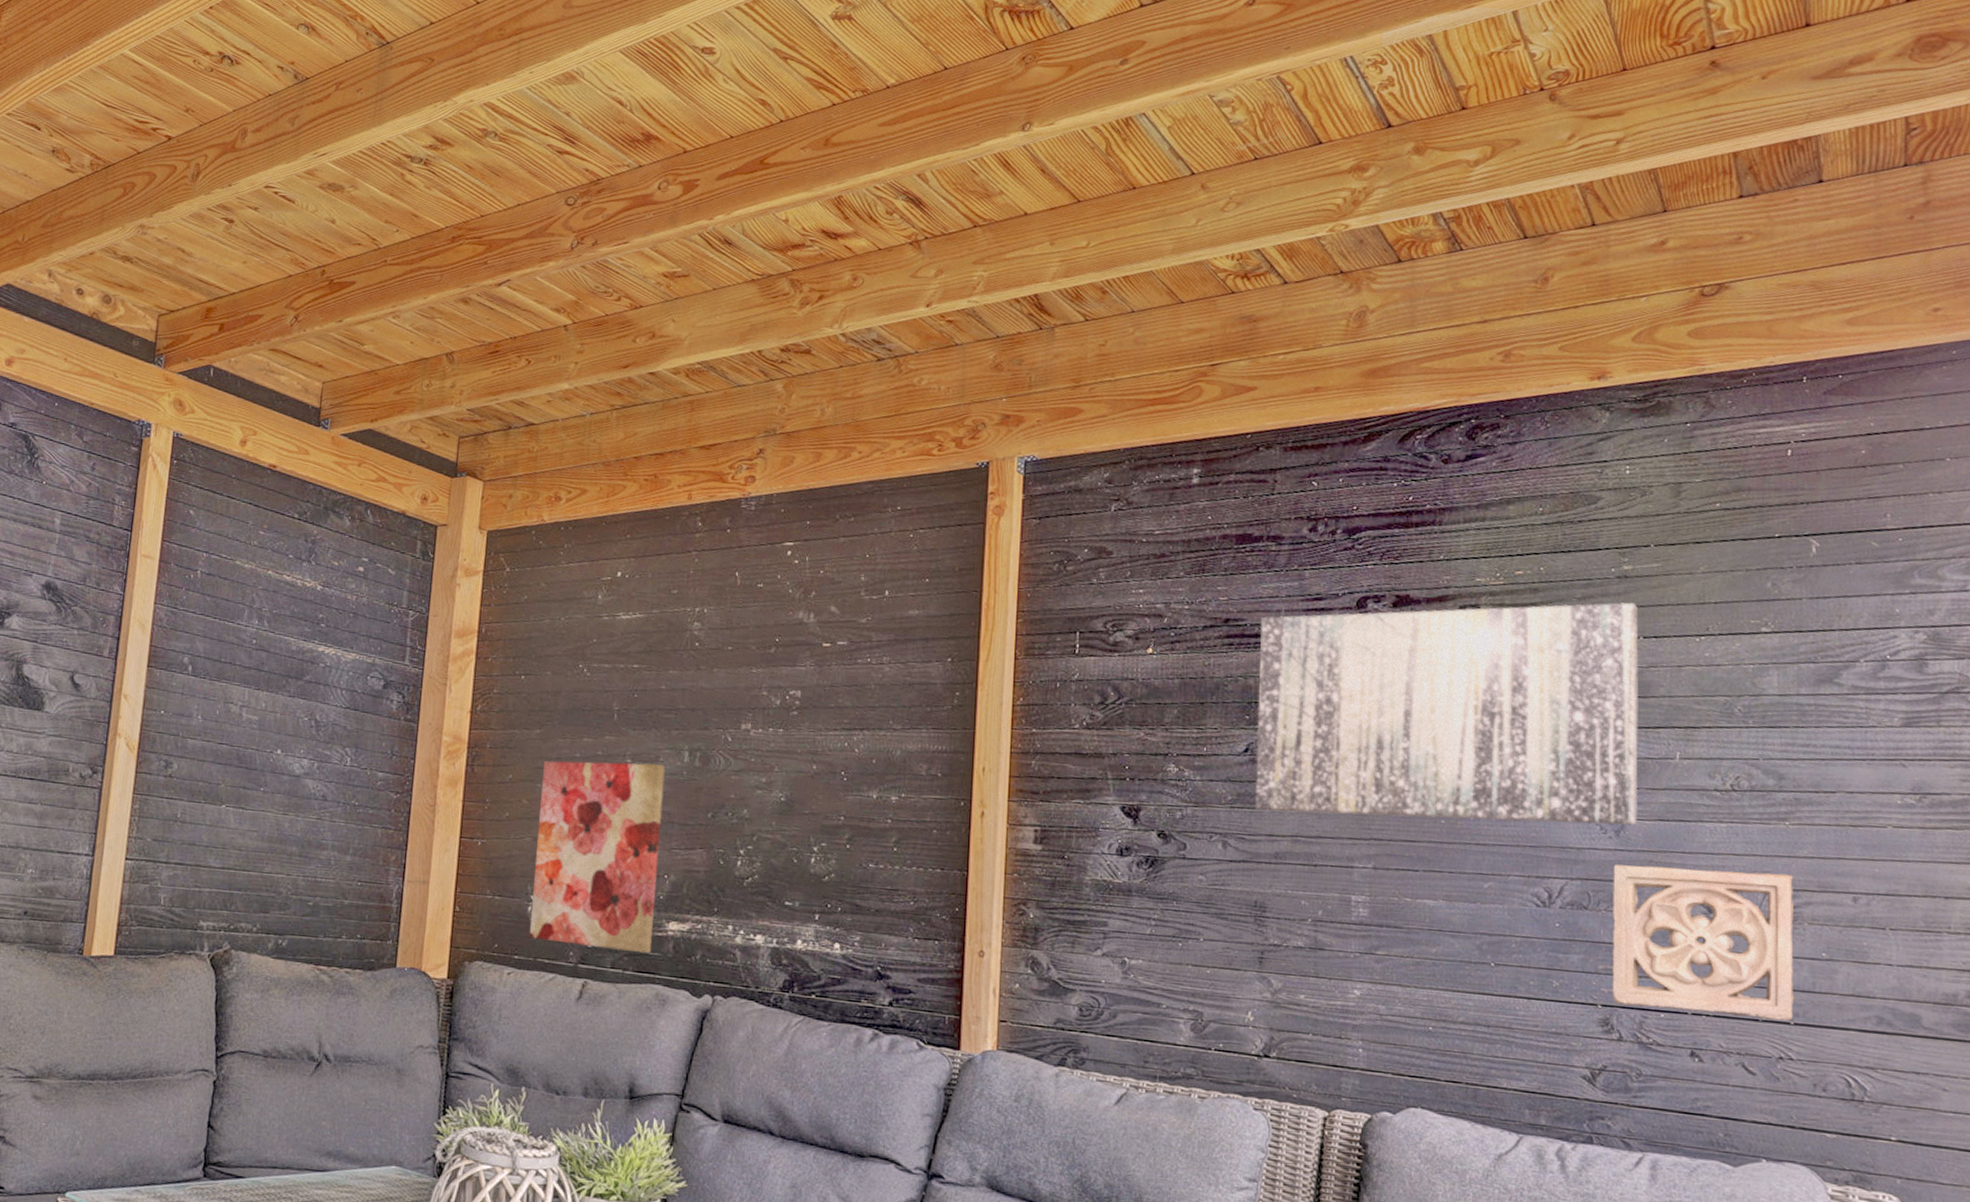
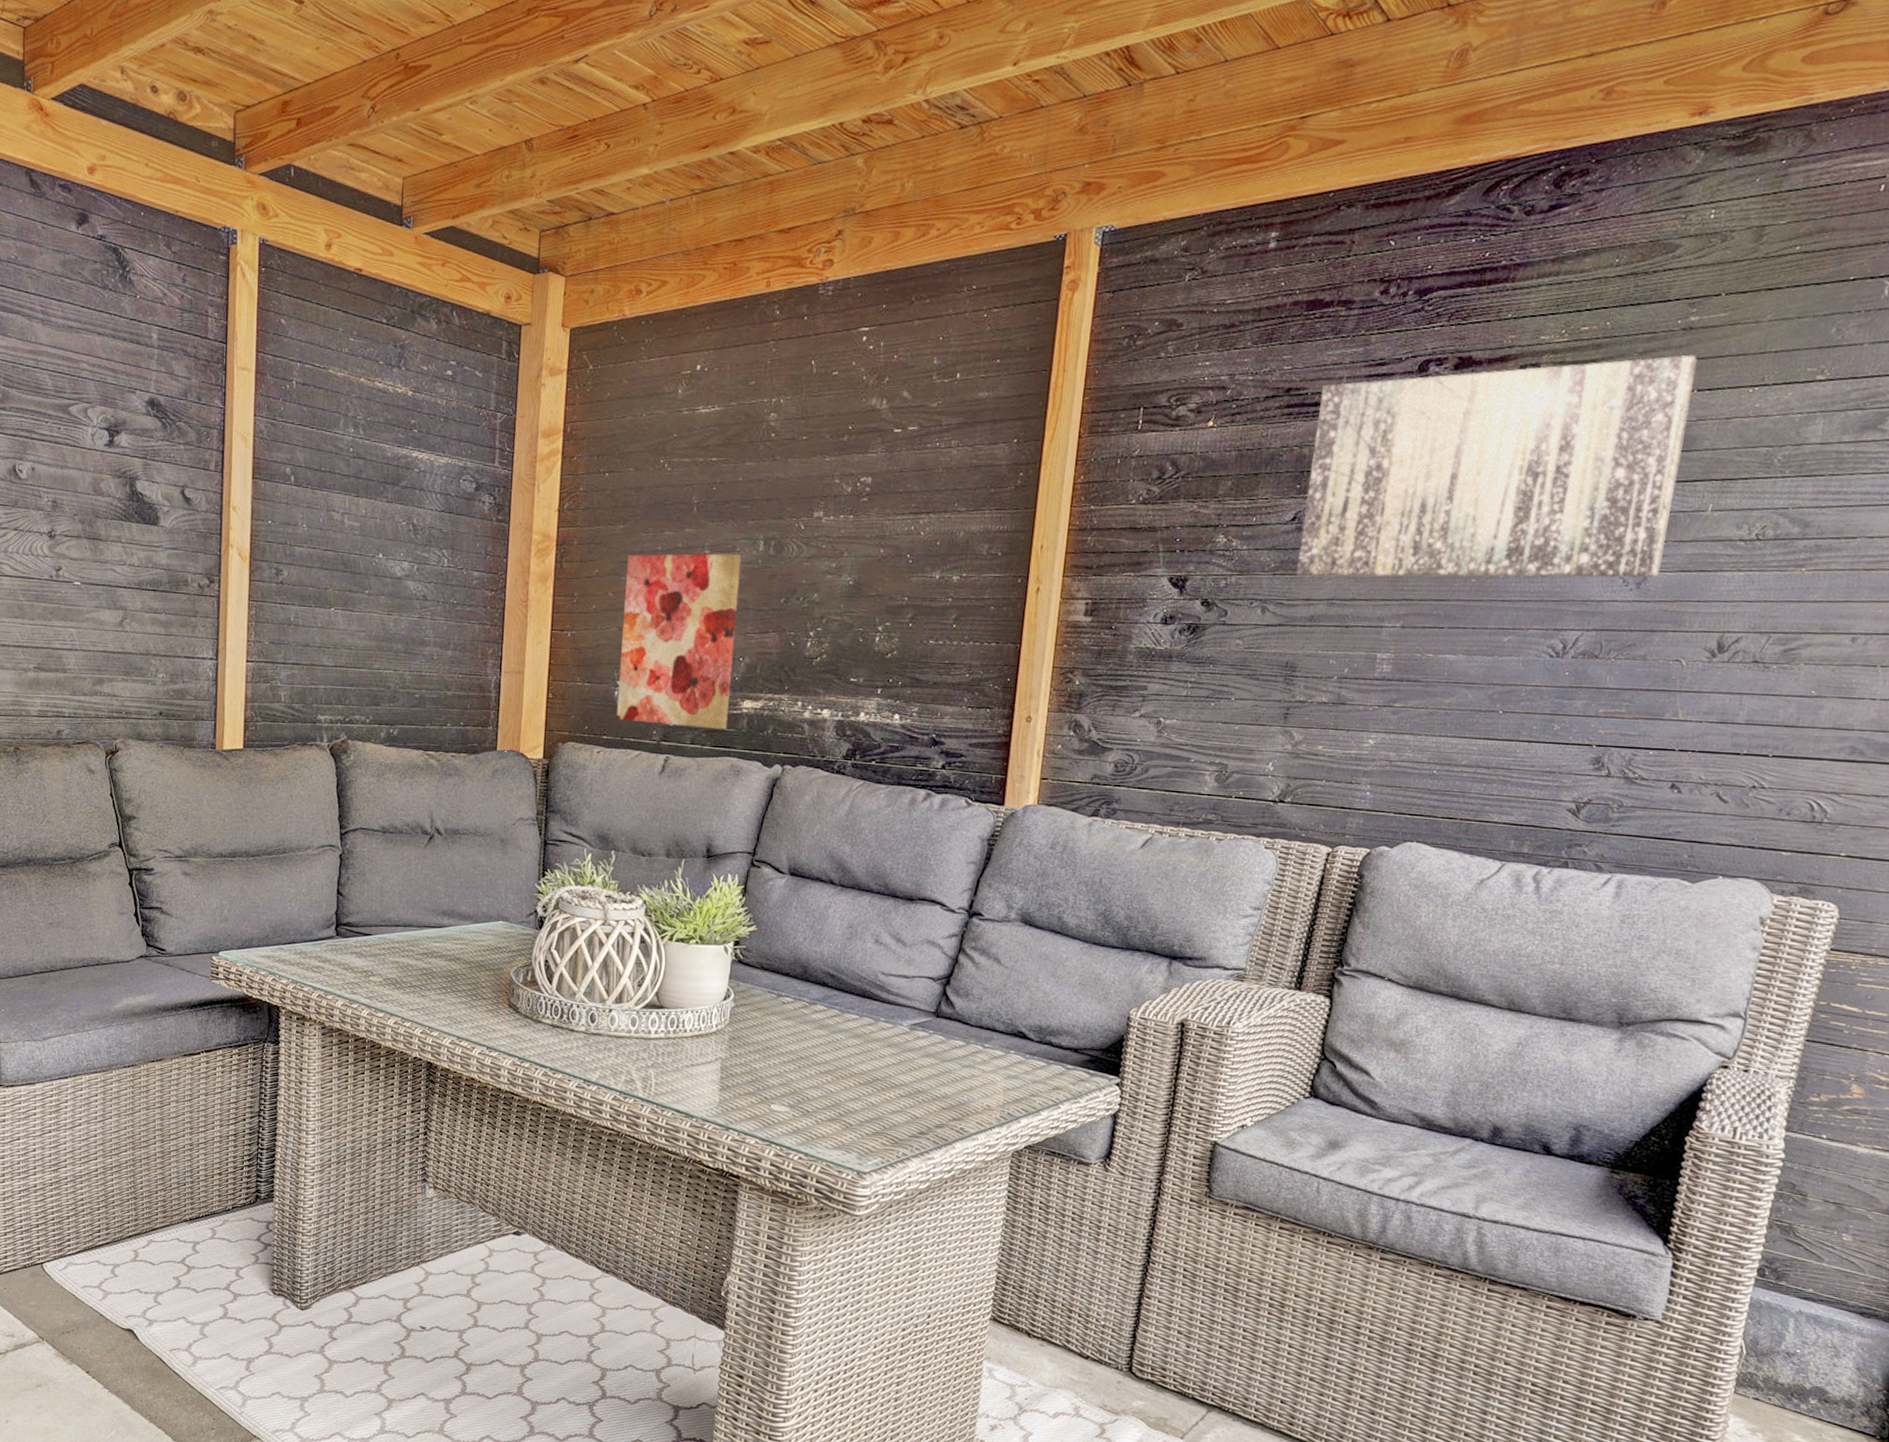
wall ornament: present [1612,864,1795,1021] -> none [1608,615,1799,754]

